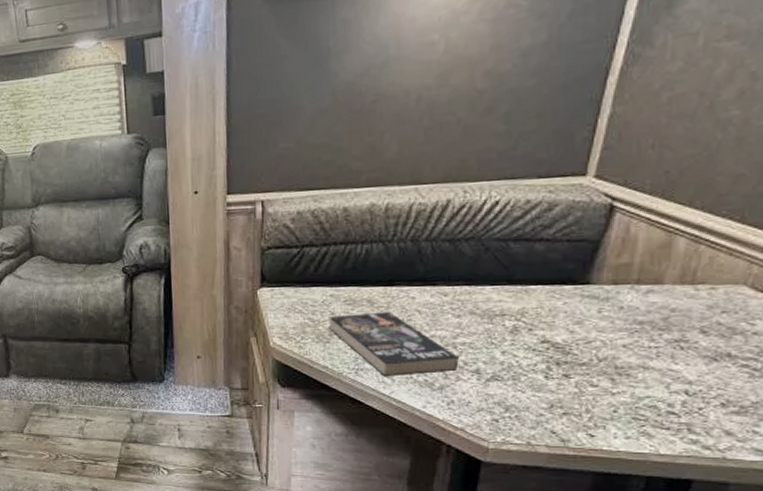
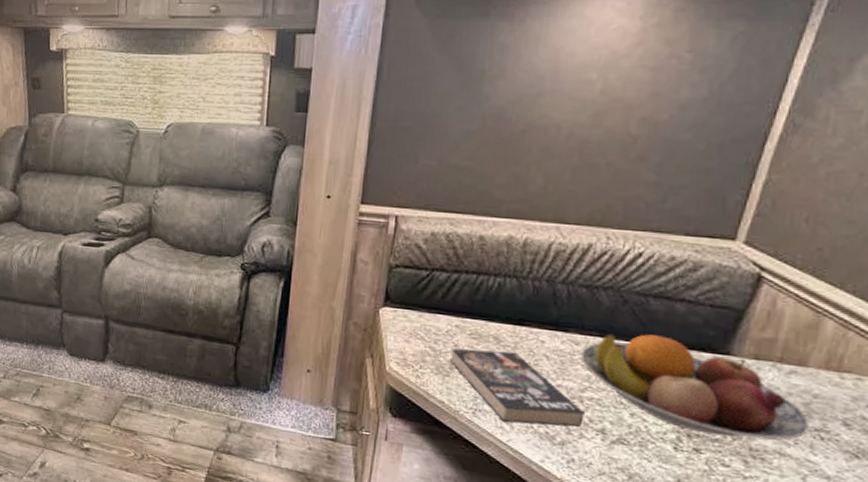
fruit bowl: none [451,276,669,360] -> present [581,334,810,441]

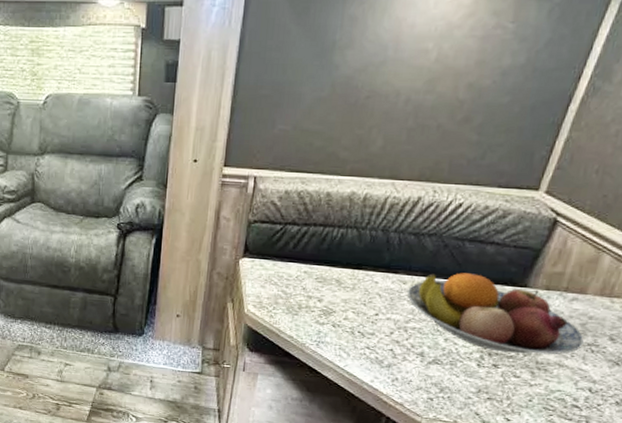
book: present [449,348,585,427] -> none [298,291,408,352]

